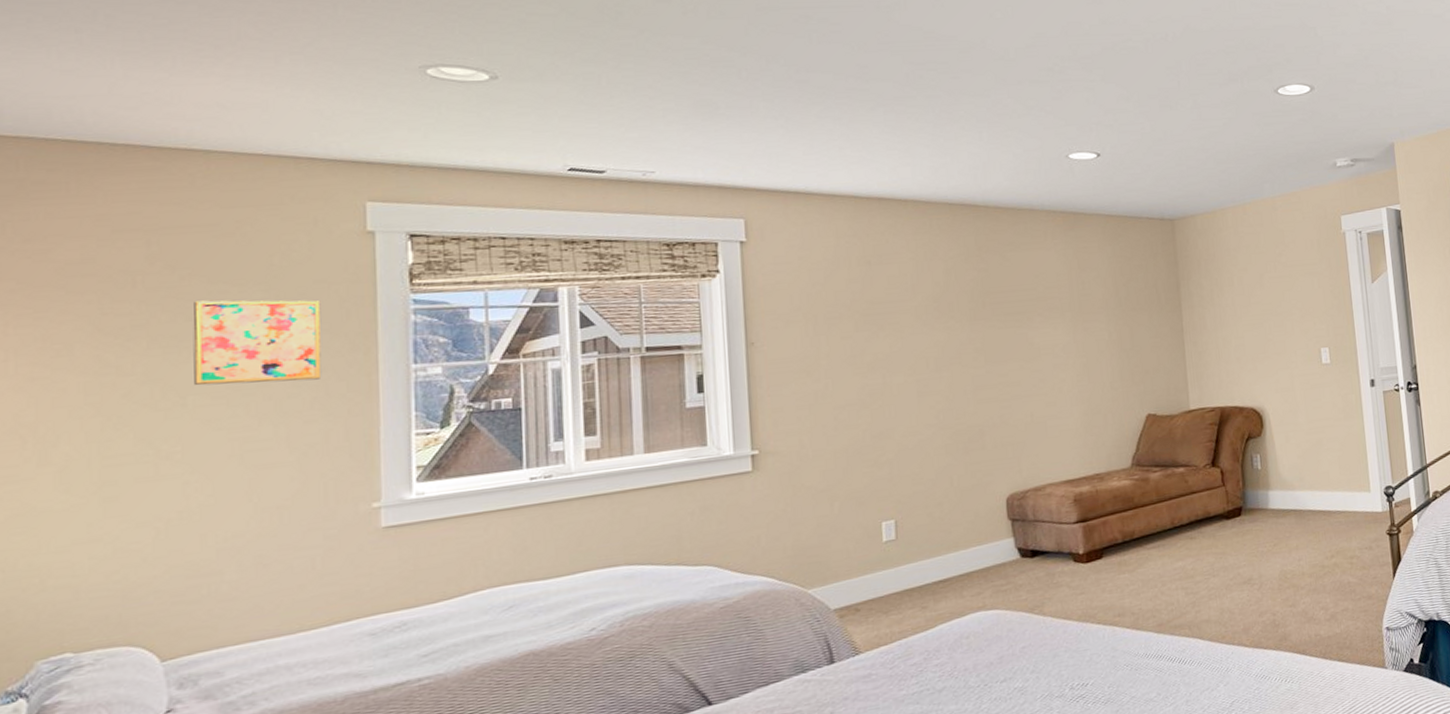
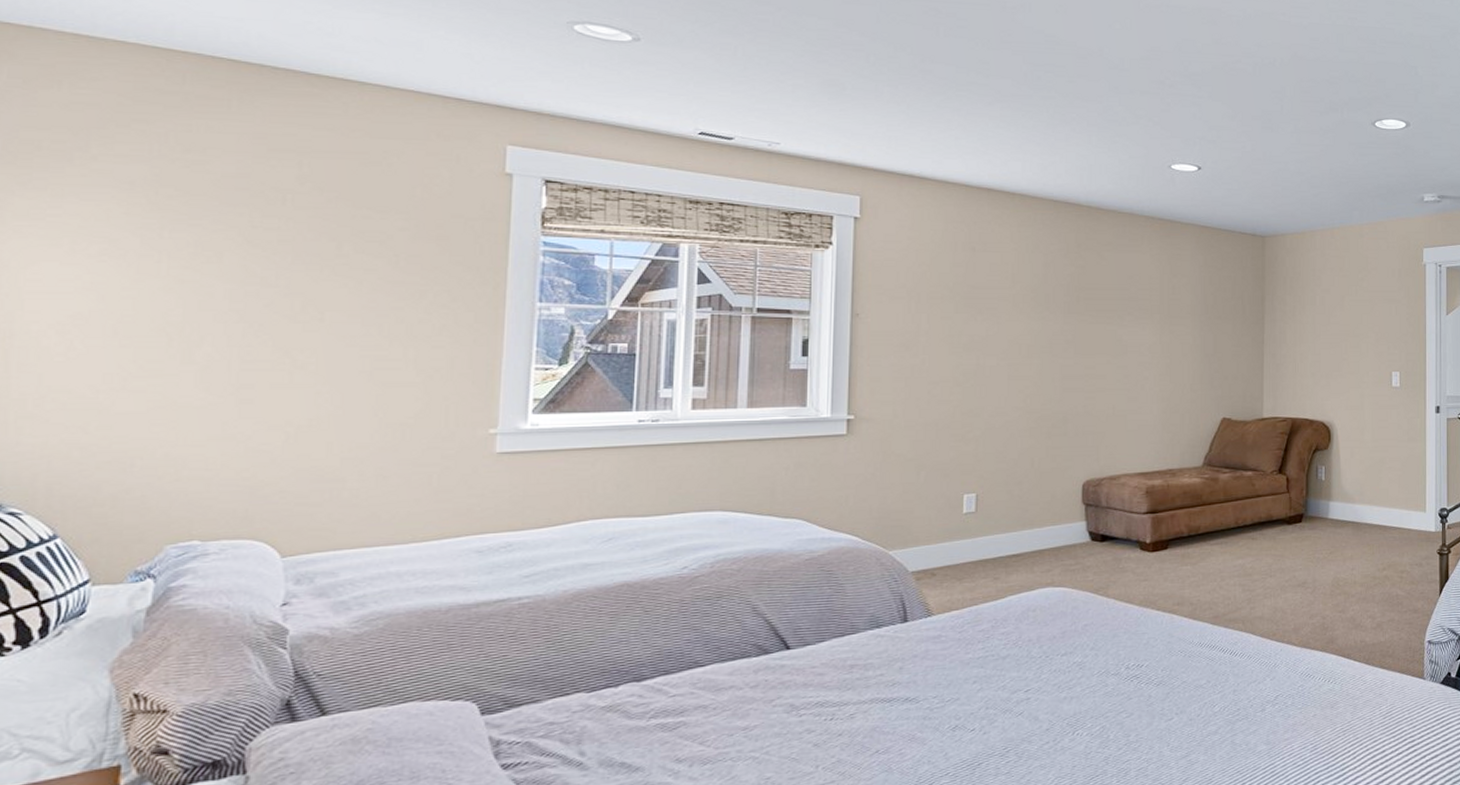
wall art: present [193,300,322,386] -> none [333,223,457,308]

